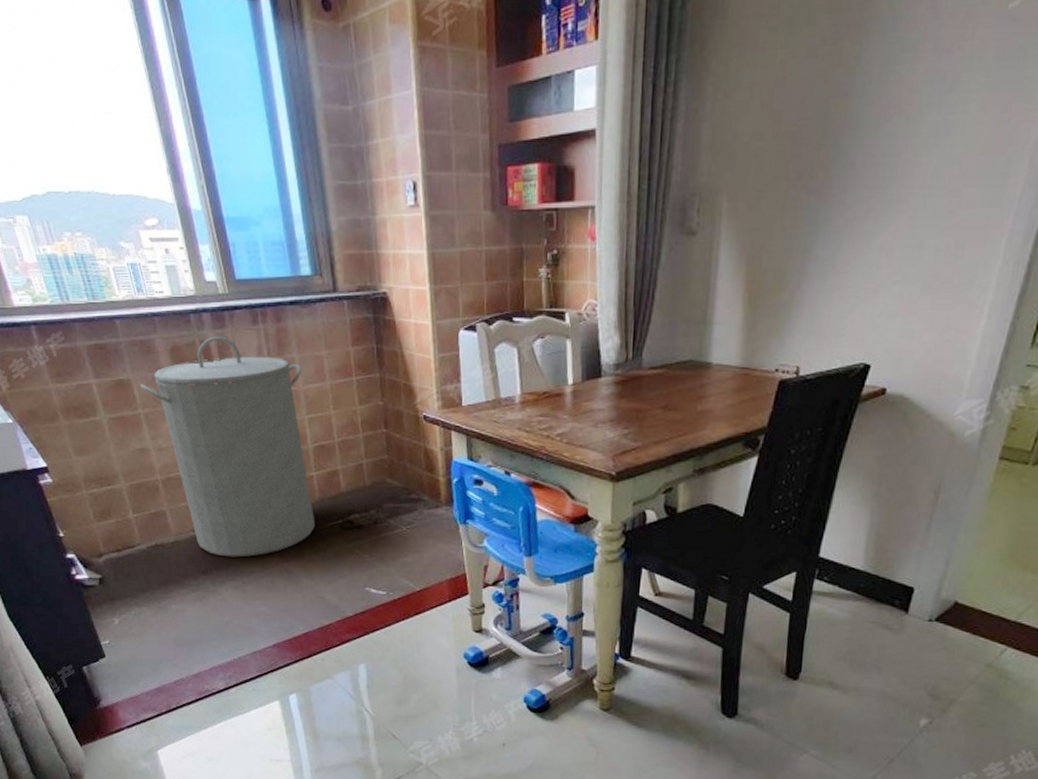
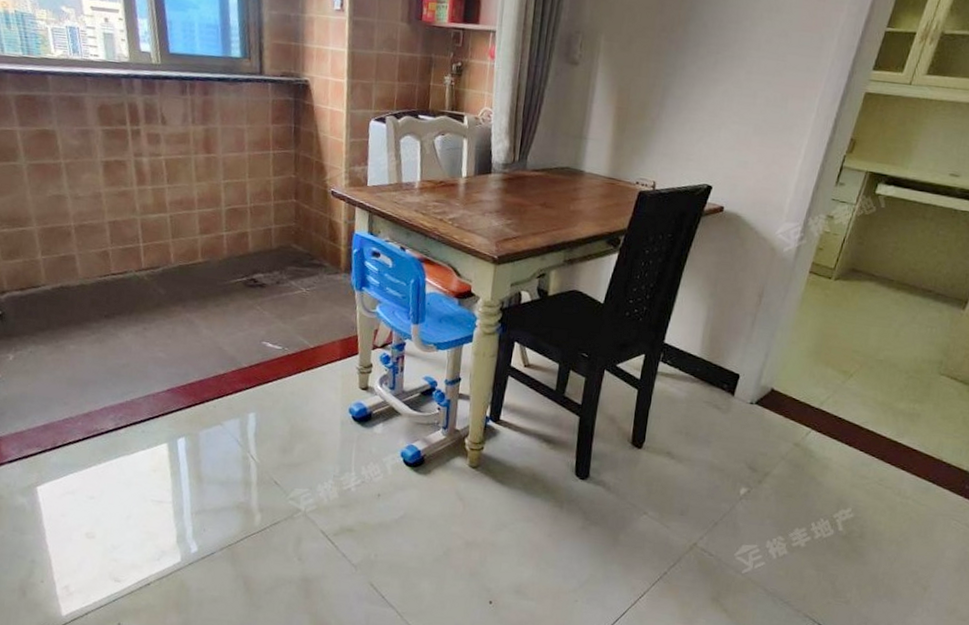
laundry hamper: present [139,336,315,558] -> none [64,100,223,305]

